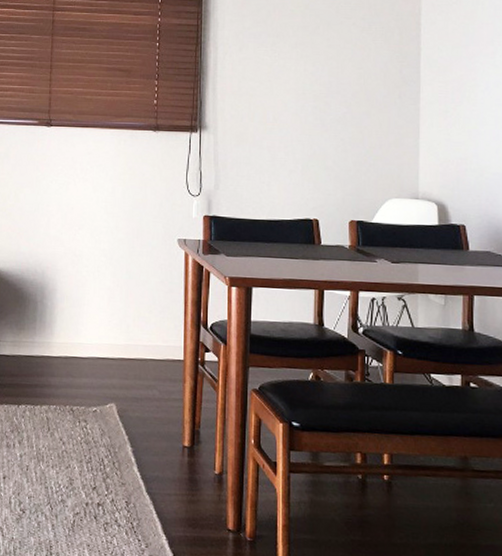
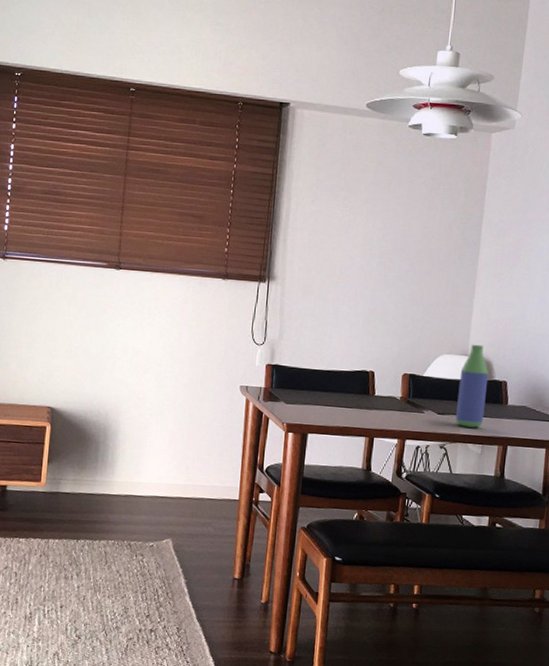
bottle: none [412,186,444,277] -> present [456,344,489,428]

